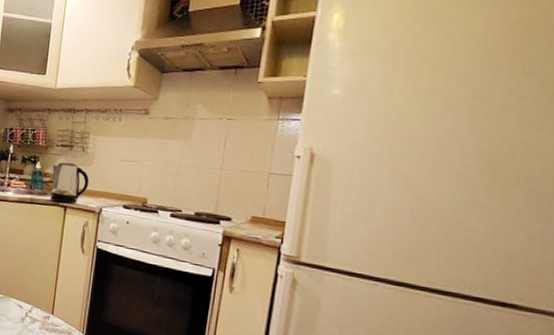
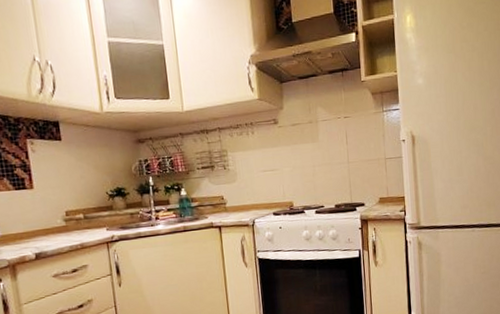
kettle: present [50,162,90,204] -> none [197,183,238,225]

